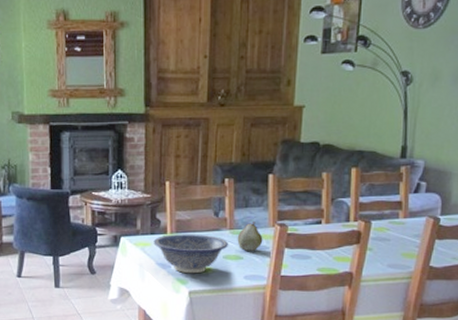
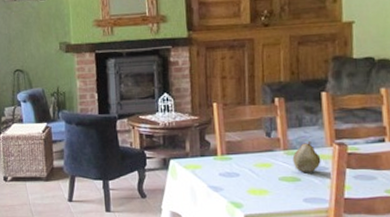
decorative bowl: present [153,234,229,274] -> none [204,155,285,197]

